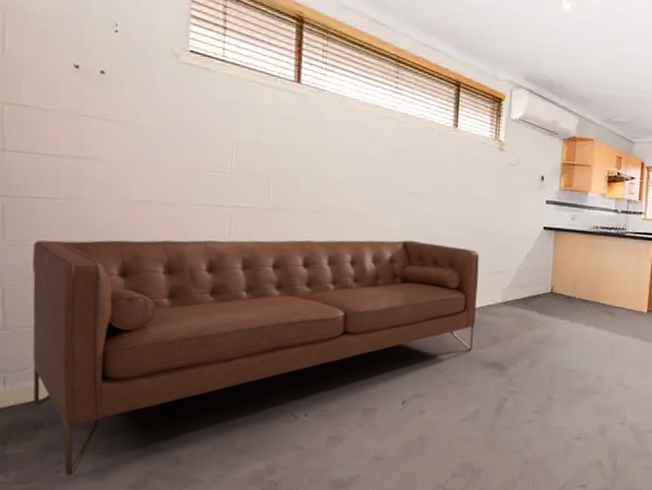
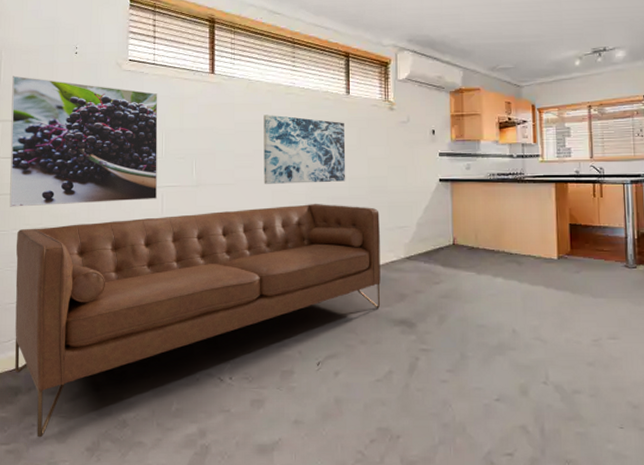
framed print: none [21,47,228,220] -> present [9,75,158,207]
wall art: none [354,138,450,220] -> present [264,114,346,184]

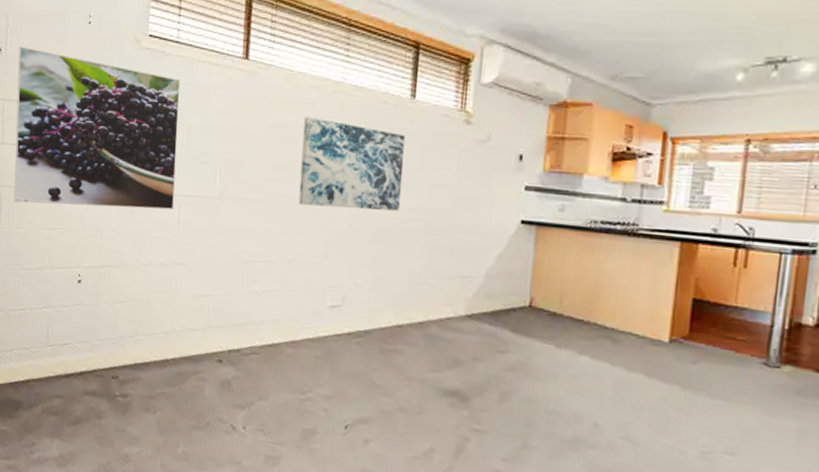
sofa: present [14,203,381,438] -> none [16,228,439,459]

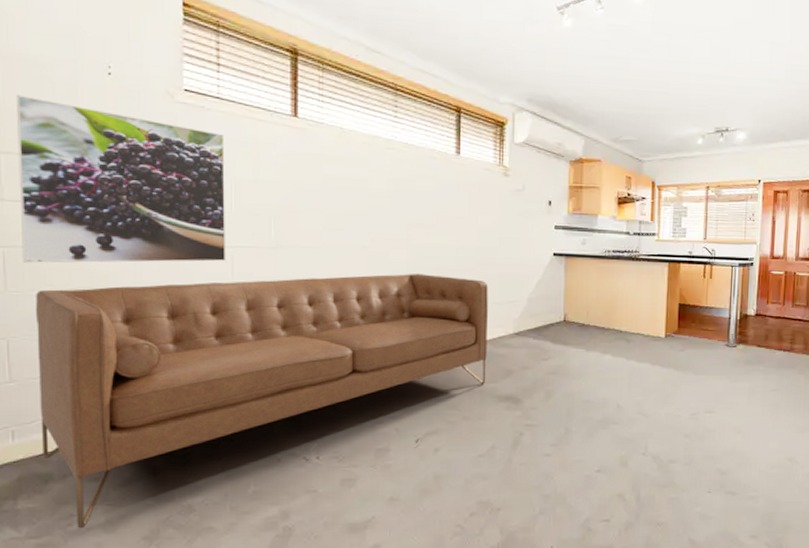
sofa: none [16,228,439,459] -> present [35,273,488,529]
wall art: present [298,117,405,211] -> none [358,170,454,251]

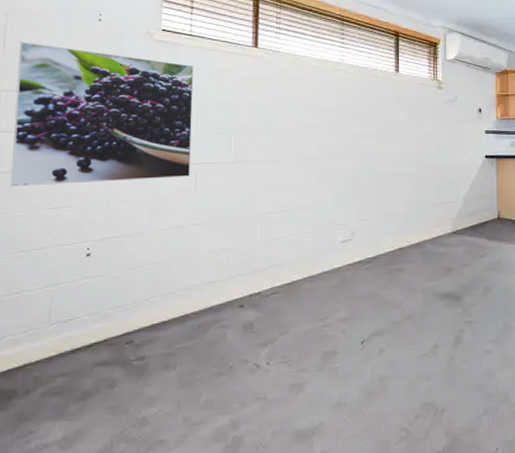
sofa: present [35,273,488,529] -> none [9,179,427,446]

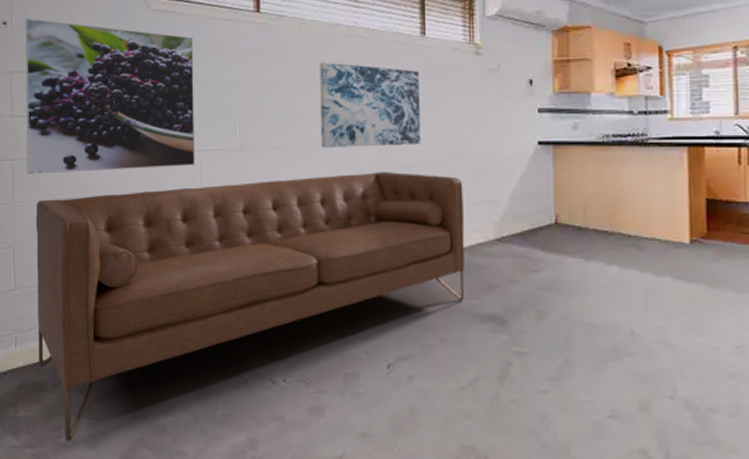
sofa: none [9,179,427,446] -> present [35,171,465,442]
wall art: none [308,90,394,161] -> present [320,62,421,148]

